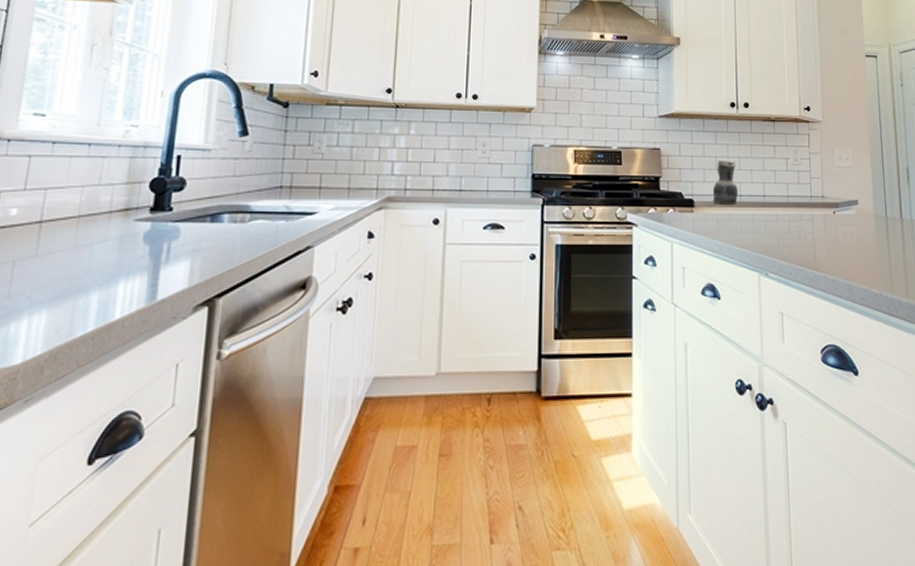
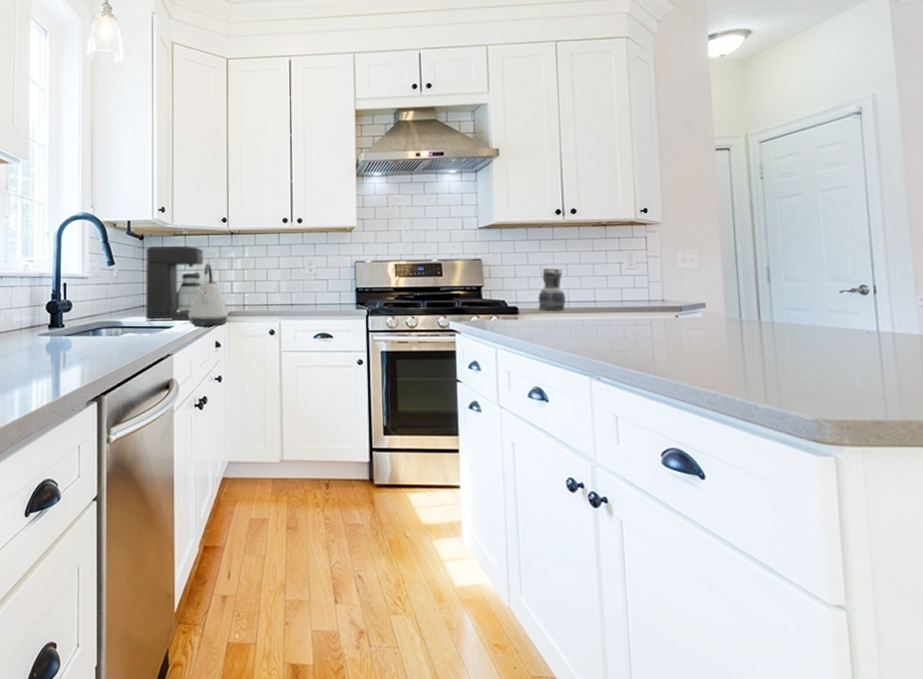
coffee maker: none [282,115,375,206] -> present [145,245,217,321]
kettle: none [337,139,387,214] -> present [188,263,229,327]

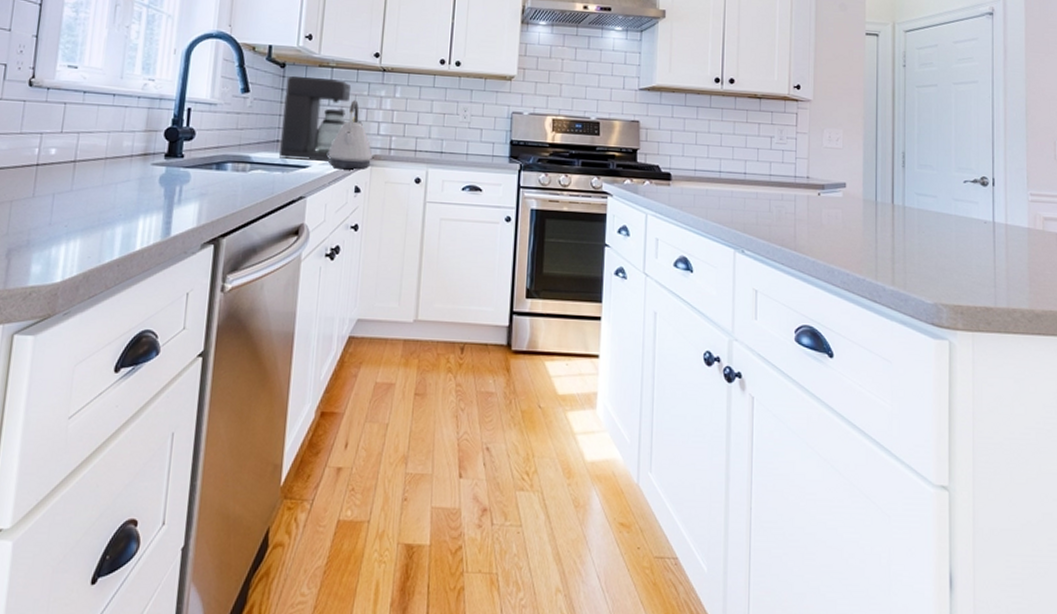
ceramic jug: present [537,267,567,312] -> none [690,135,718,182]

